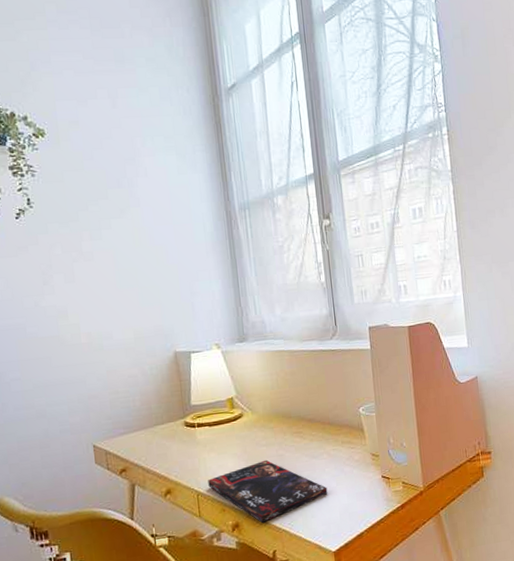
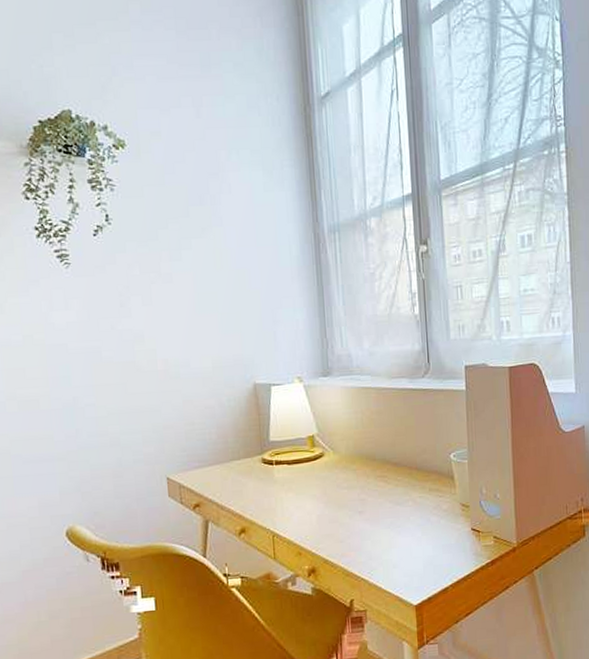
book: present [208,459,328,523] -> none [284,503,412,570]

